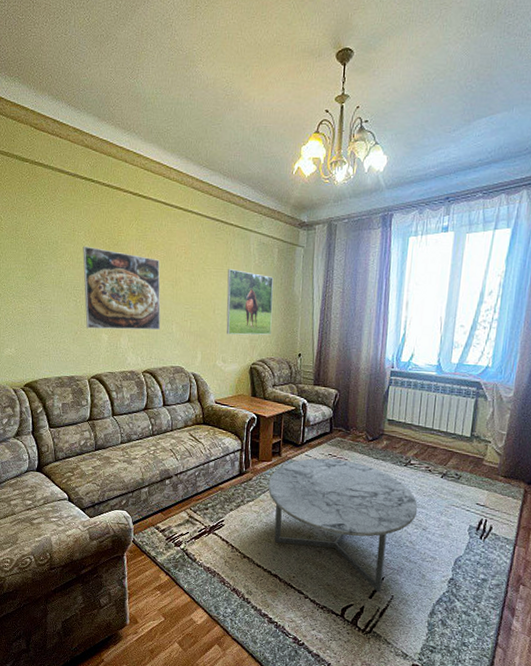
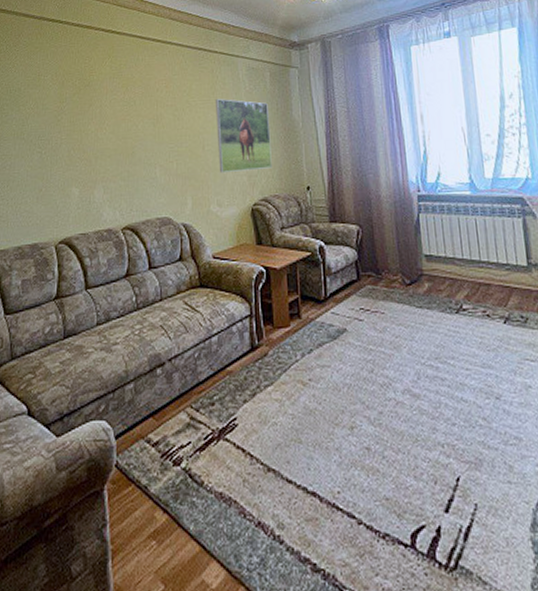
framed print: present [83,246,161,330] -> none [49,90,142,184]
coffee table: present [268,458,418,593] -> none [289,314,485,501]

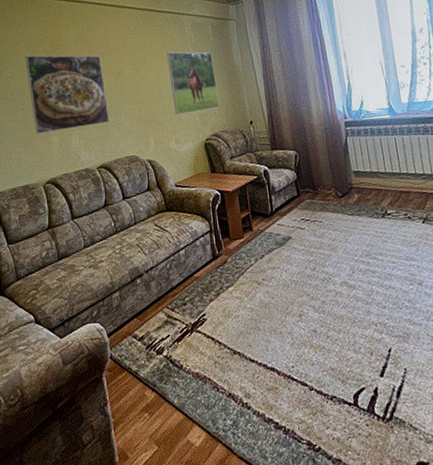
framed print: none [49,90,142,184] -> present [25,55,110,134]

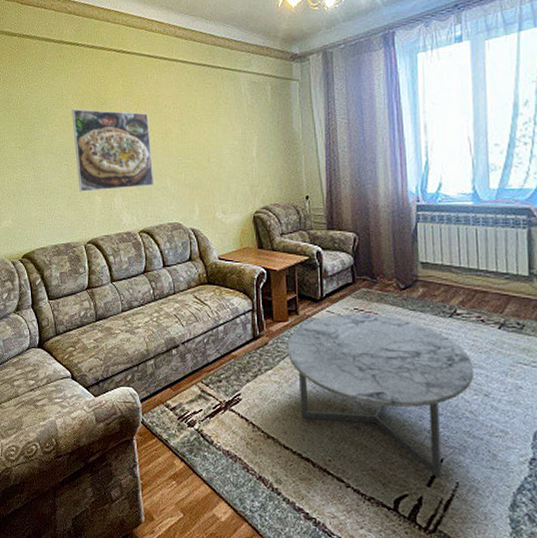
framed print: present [167,51,219,116] -> none [219,113,273,184]
coffee table: none [244,222,408,368] -> present [287,314,475,479]

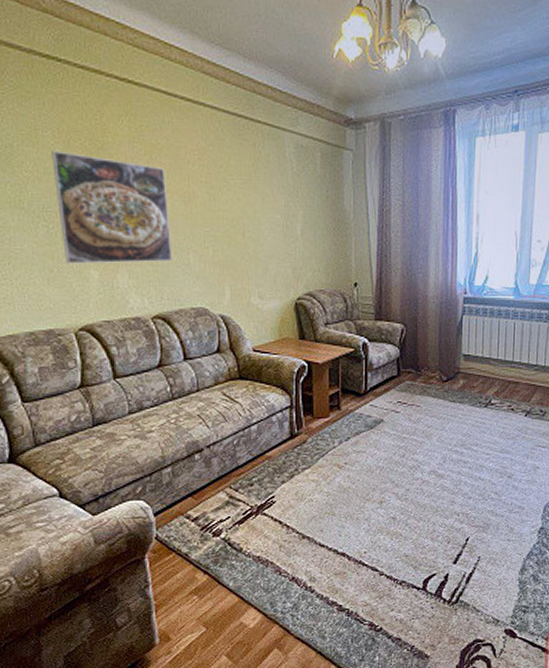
coffee table: present [287,314,475,479] -> none [327,407,502,556]

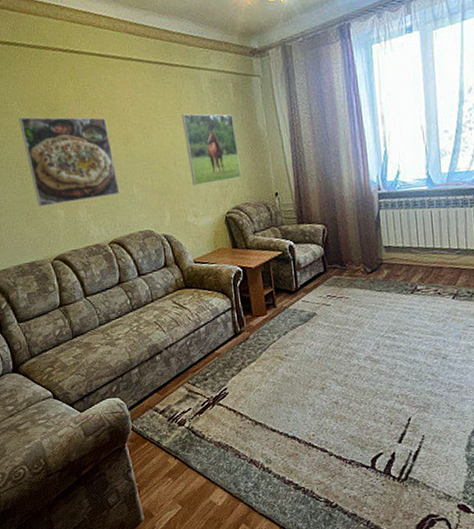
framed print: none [258,179,319,264] -> present [182,113,241,187]

